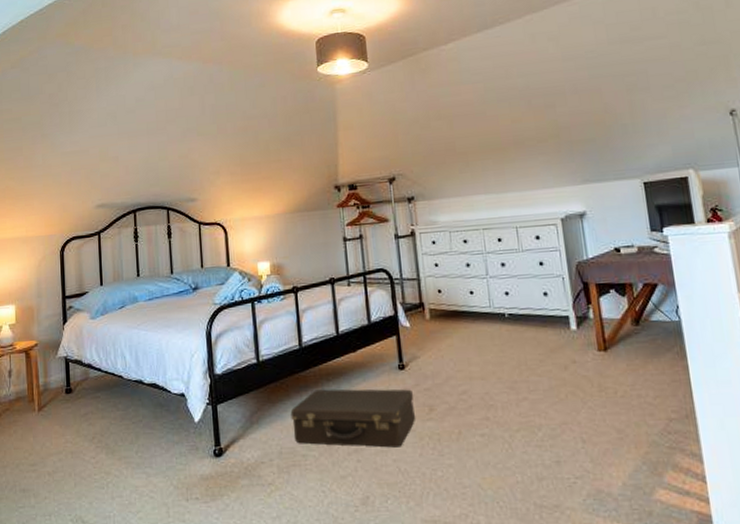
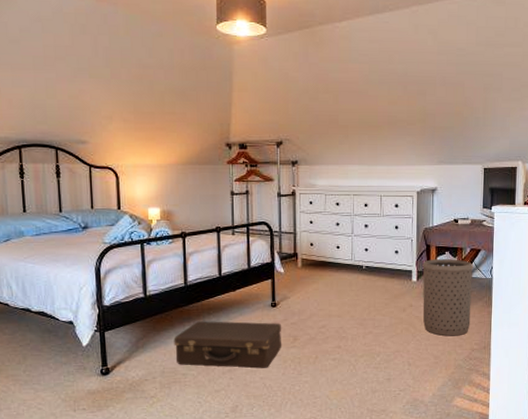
laundry basket: none [581,298,661,402] -> present [422,259,474,337]

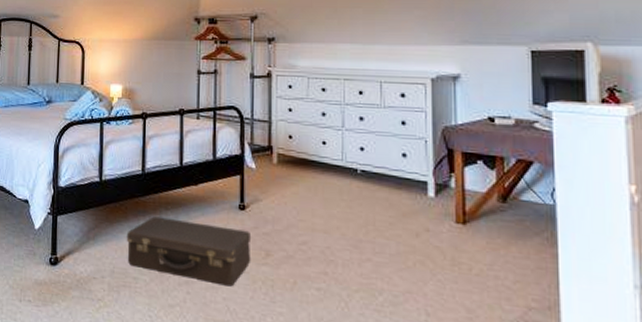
laundry basket: present [422,259,474,337] -> none [443,169,523,284]

